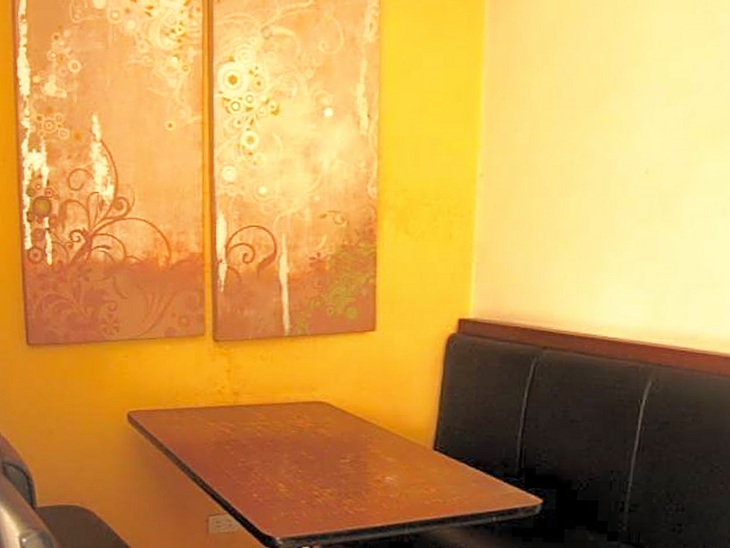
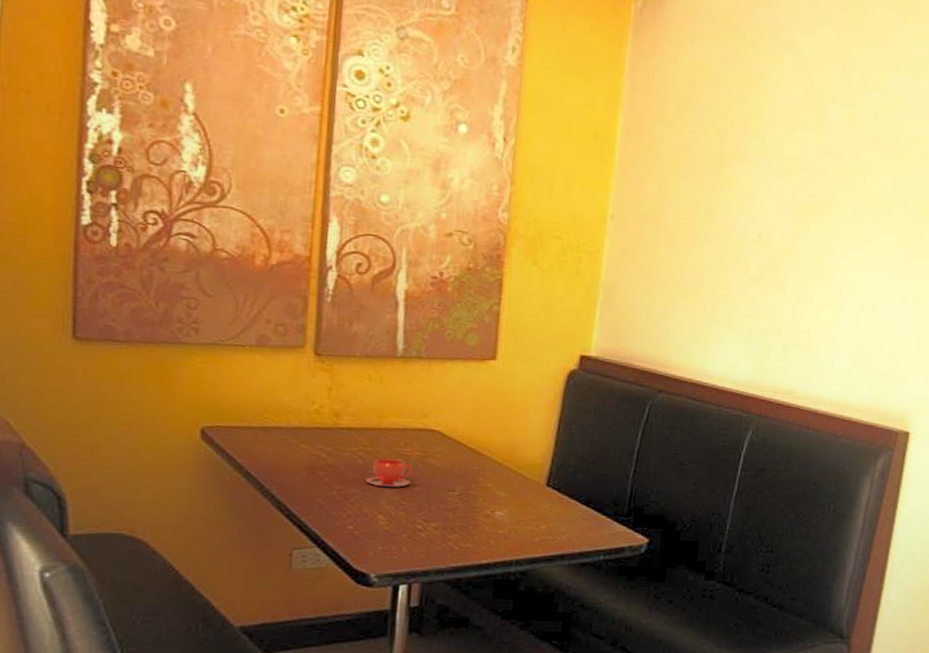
teacup: none [265,431,306,458] -> present [365,458,413,488]

